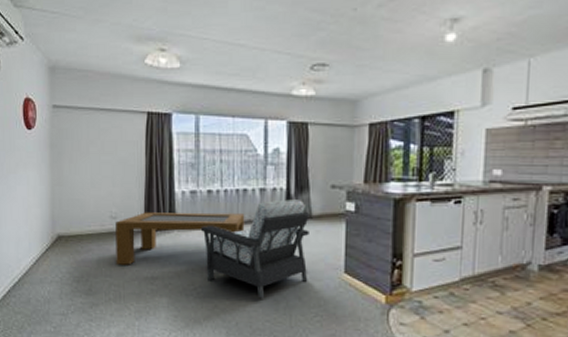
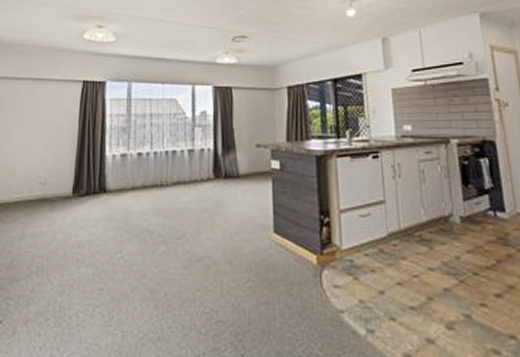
coffee table: present [115,212,245,265] -> none [42,175,174,234]
armchair: present [200,199,310,299] -> none [130,159,238,265]

